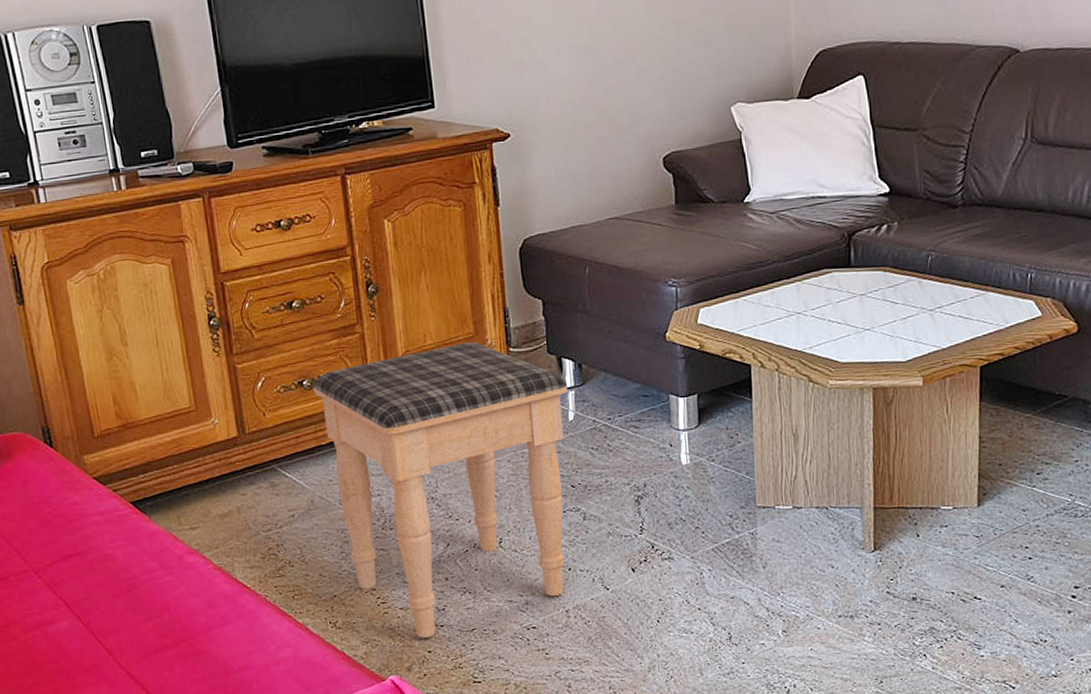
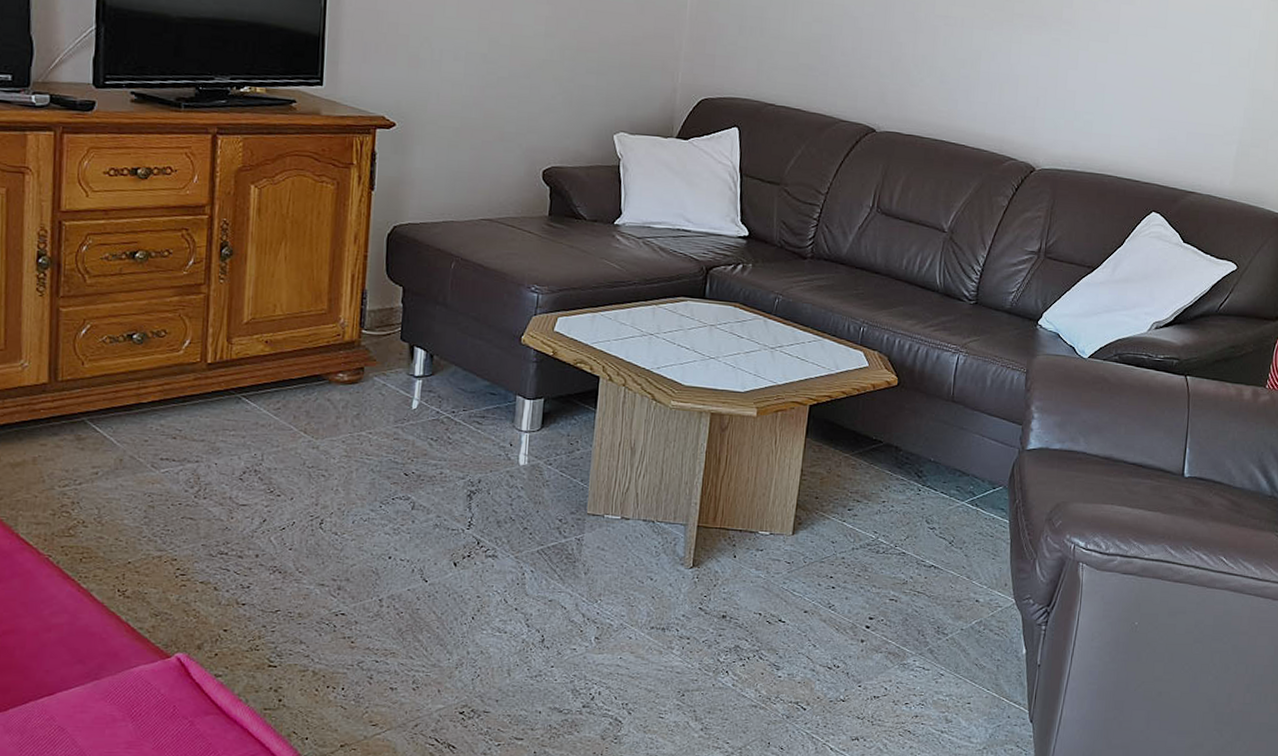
footstool: present [312,342,568,638] -> none [142,318,416,616]

